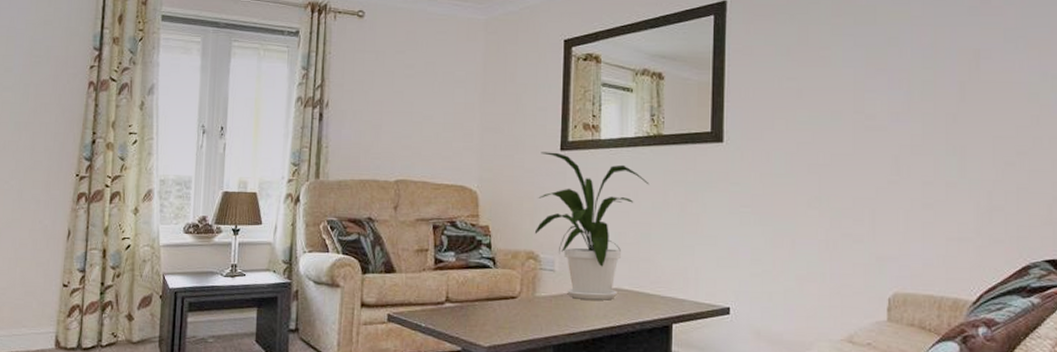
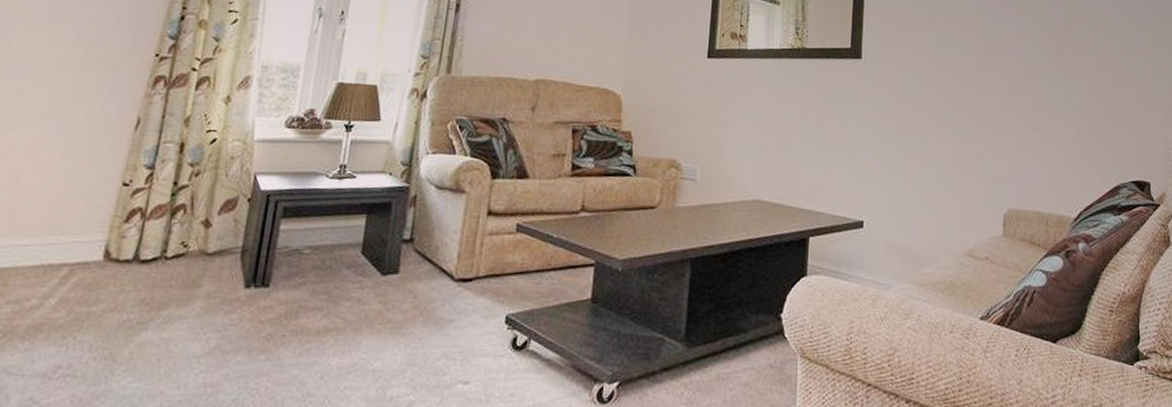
house plant: present [534,152,649,300] -> none [677,58,792,212]

